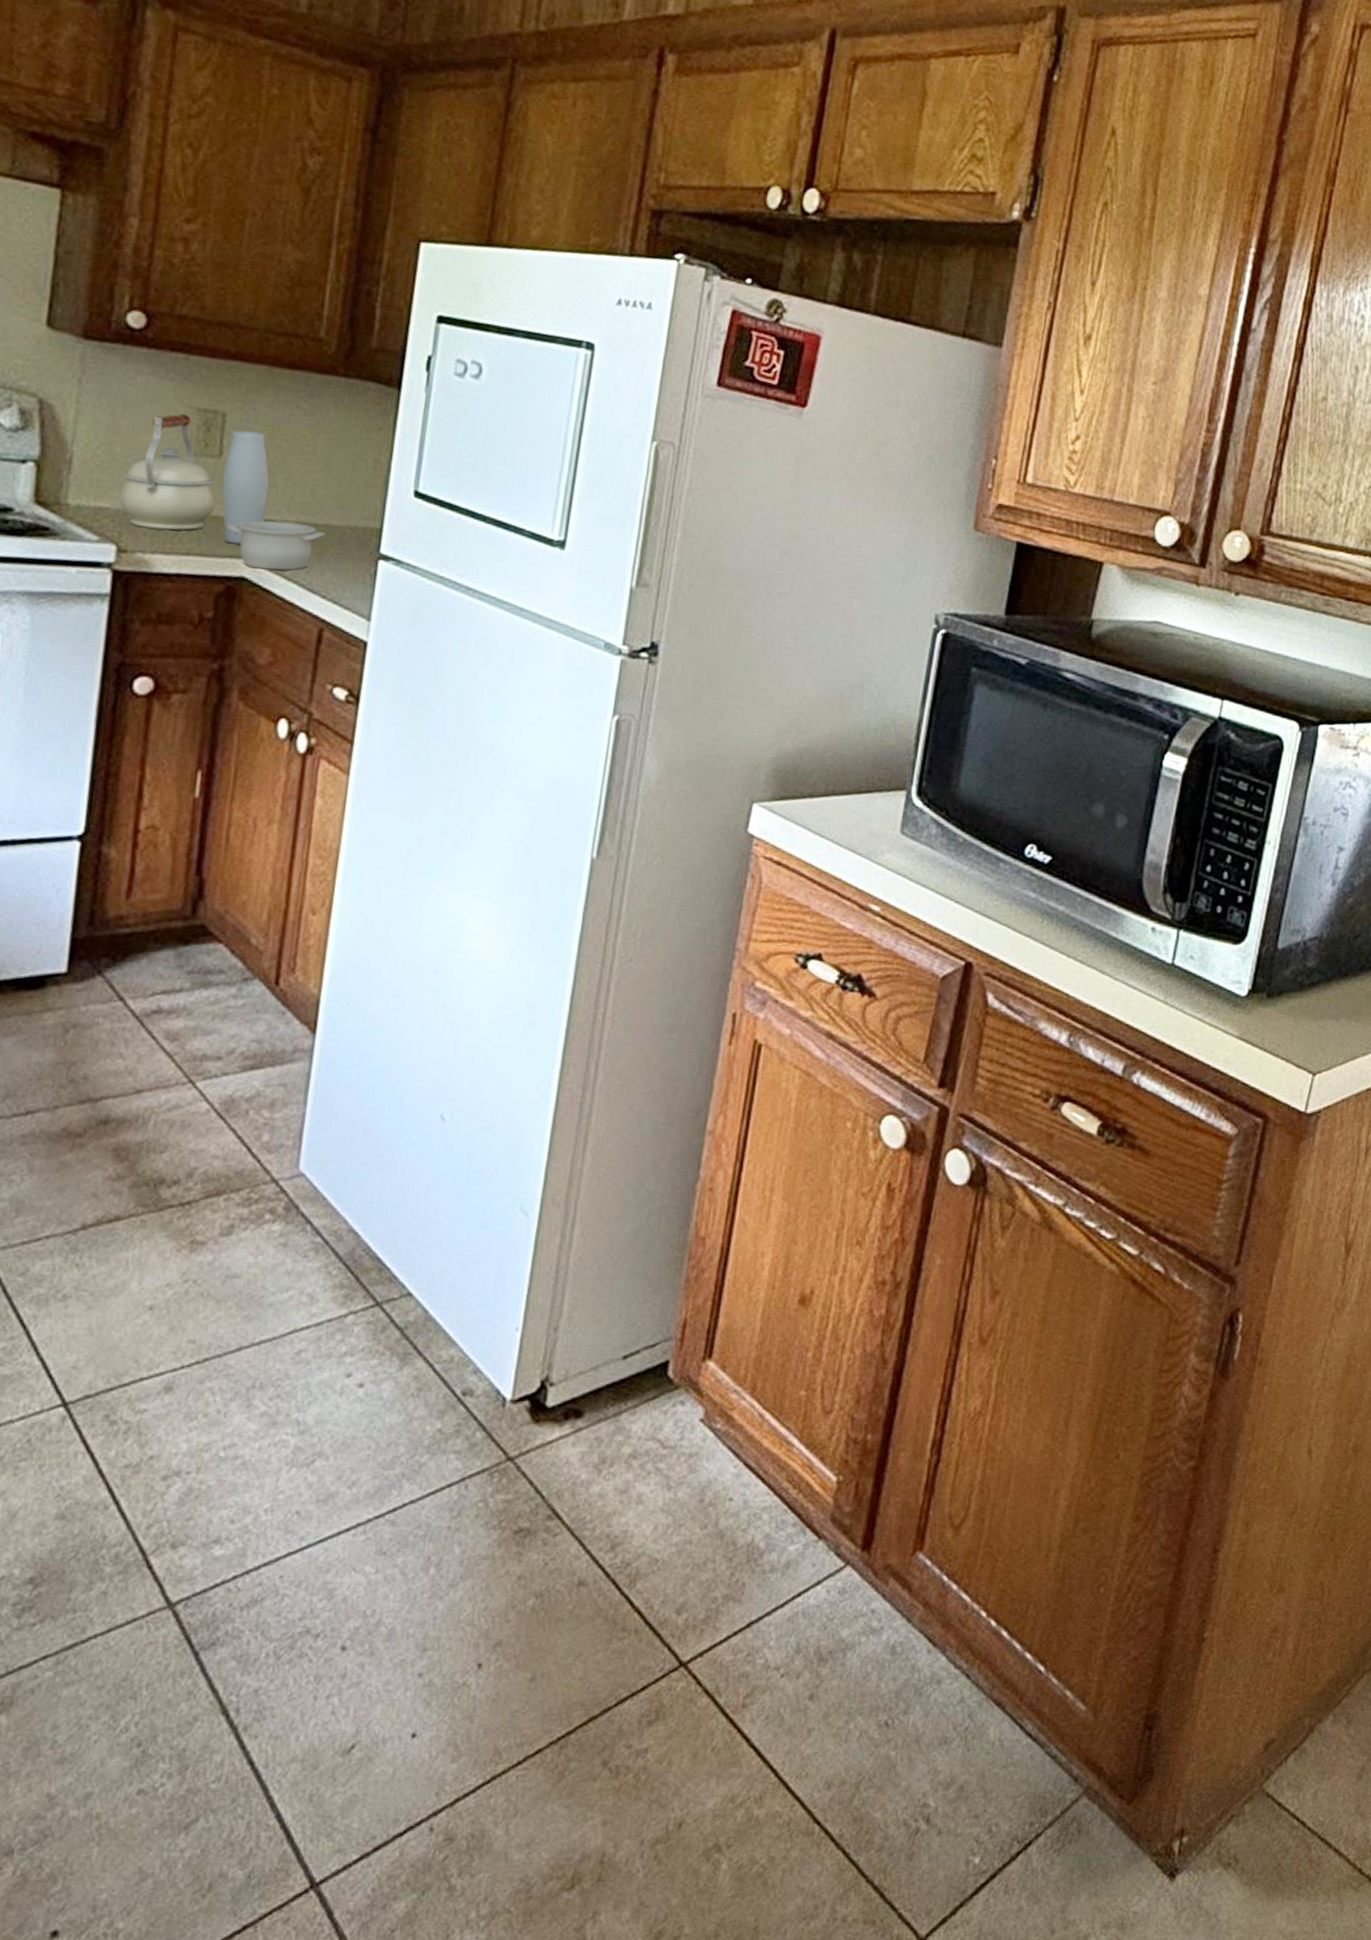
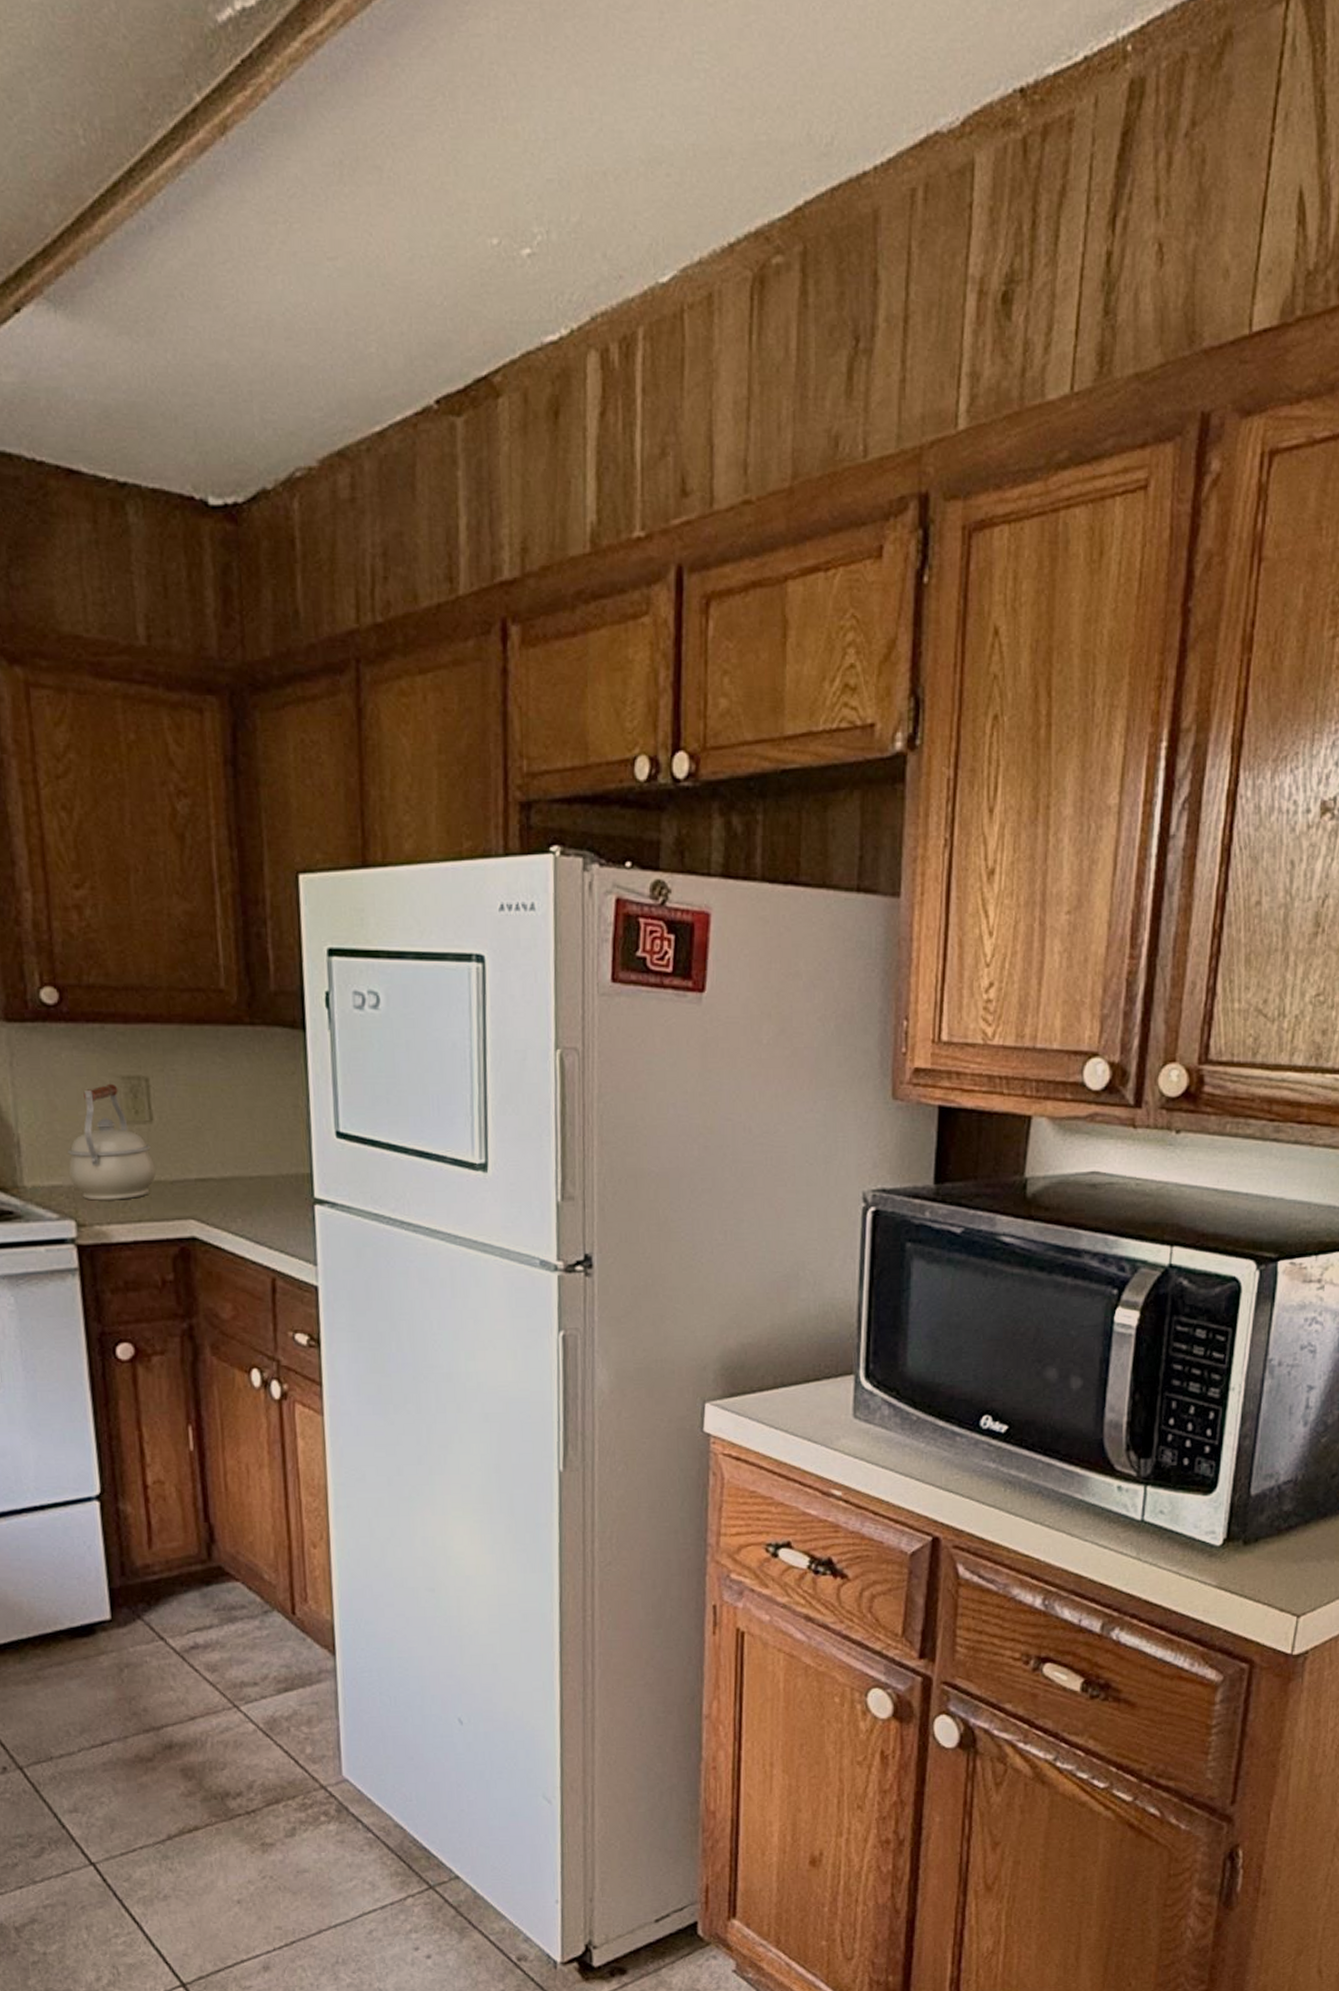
vase: present [222,430,270,545] -> none [156,1092,203,1206]
cooking pot: present [227,520,326,571] -> none [170,1178,261,1227]

